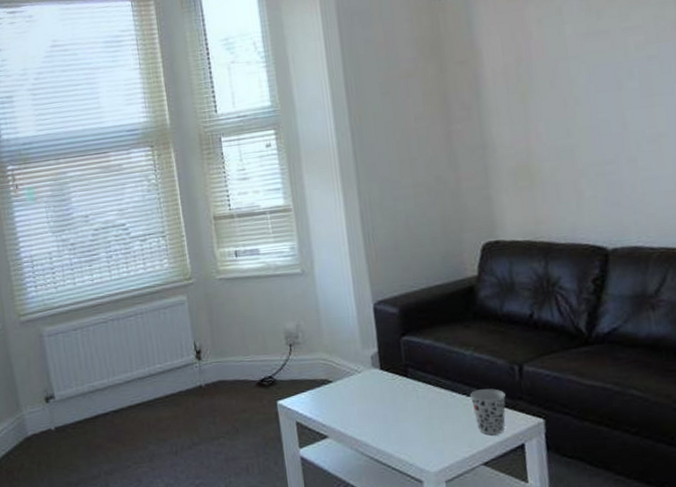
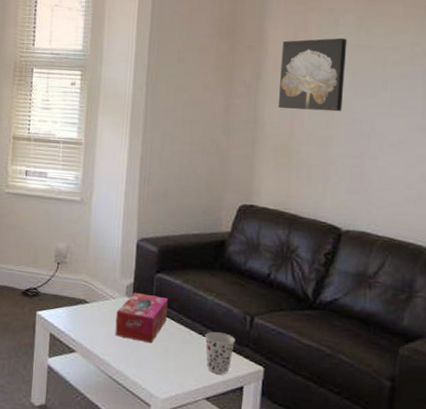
tissue box: none [365,361,423,415] -> present [115,293,168,344]
wall art: none [499,28,584,126] -> present [278,37,347,112]

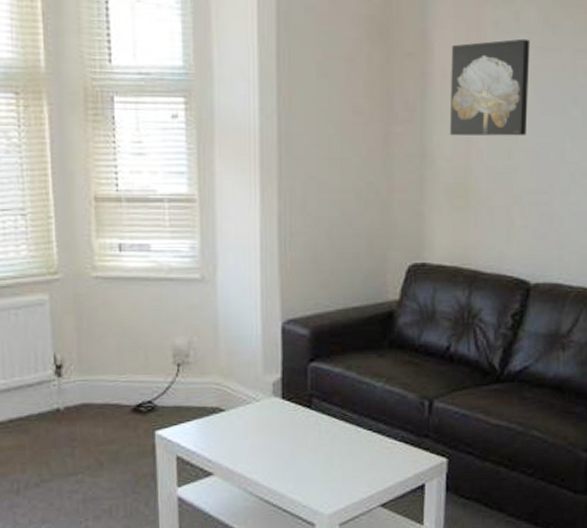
tissue box: present [115,293,168,344] -> none [262,390,327,450]
cup: present [204,332,235,375] -> none [375,425,412,475]

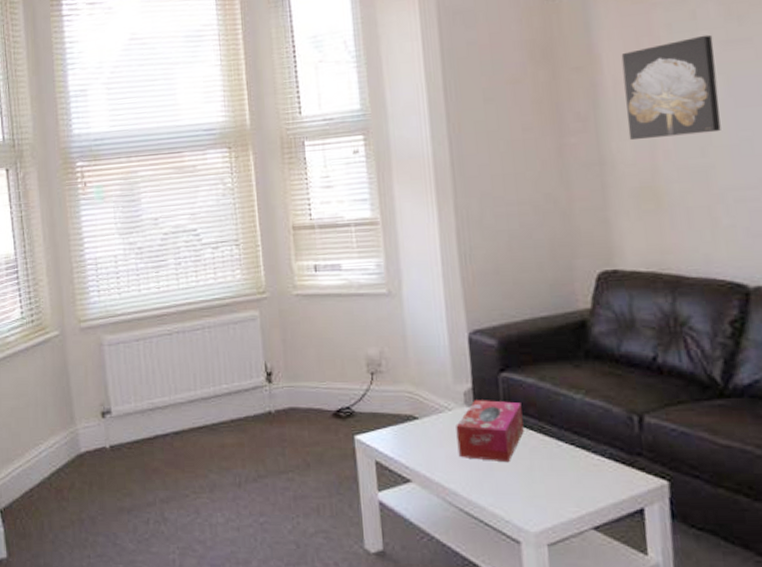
tissue box: none [262,390,327,450] -> present [456,400,524,463]

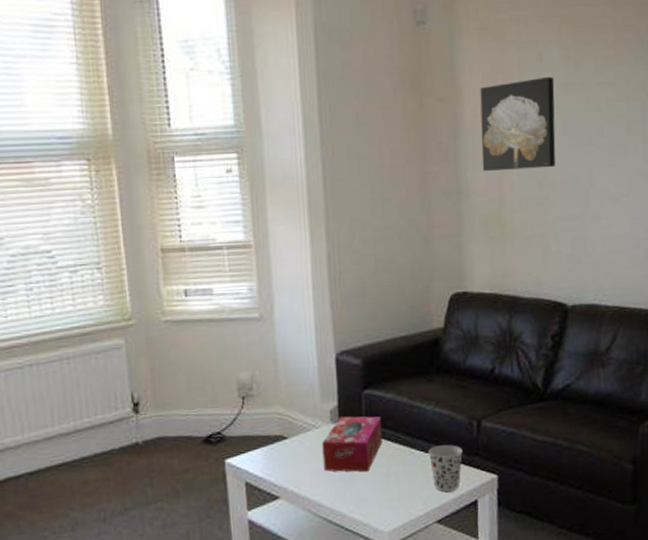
cup: none [578,441,622,495] -> present [428,445,463,492]

